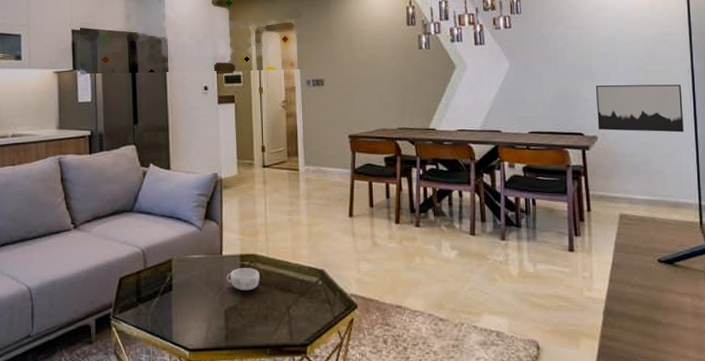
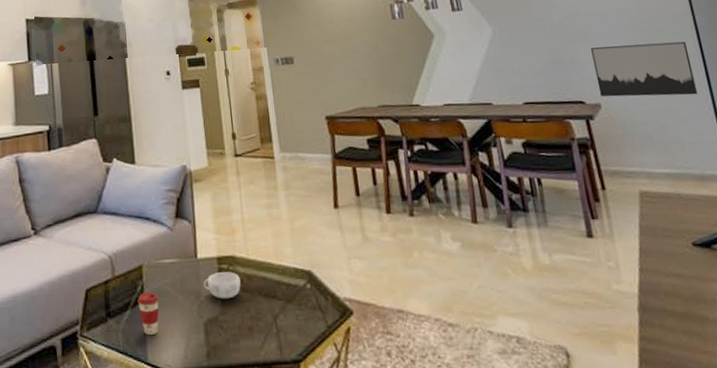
coffee cup: none [166,282,185,320] -> present [137,292,159,336]

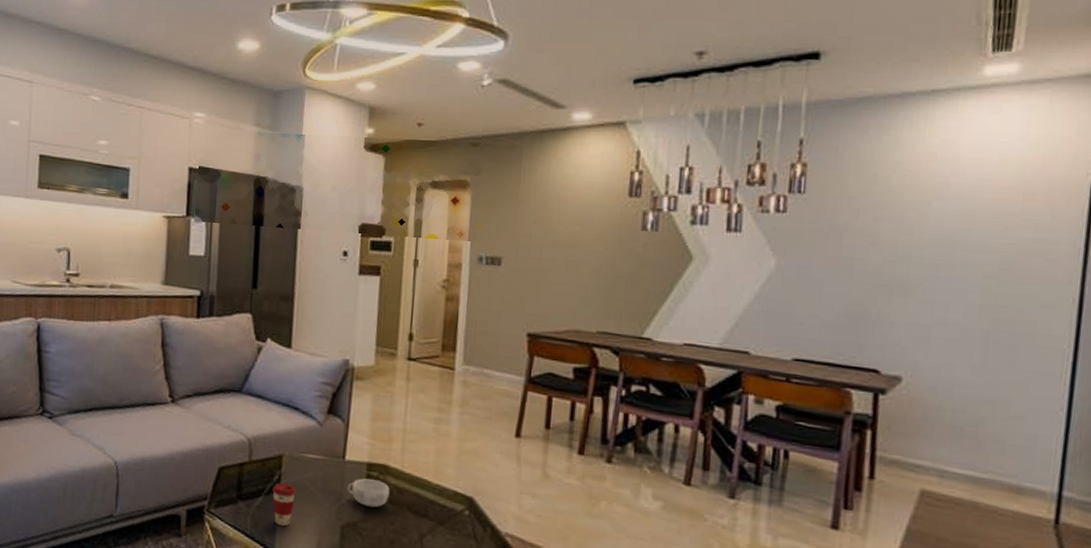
wall art: present [591,41,698,97] -> none [904,306,1057,388]

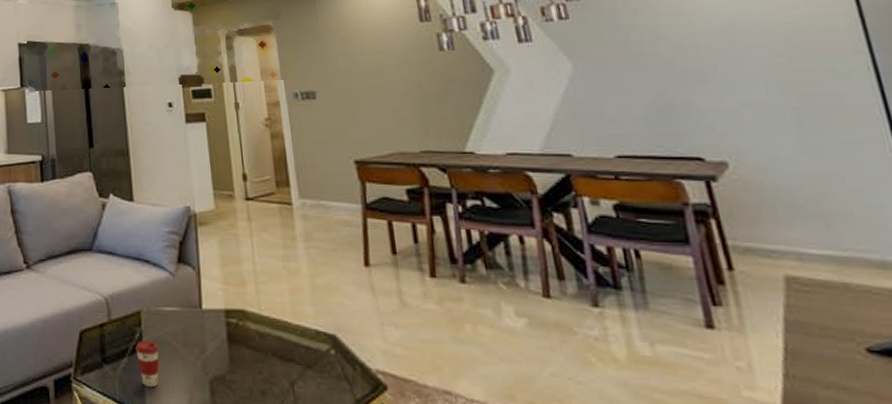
decorative bowl: present [347,478,390,508] -> none [209,327,252,357]

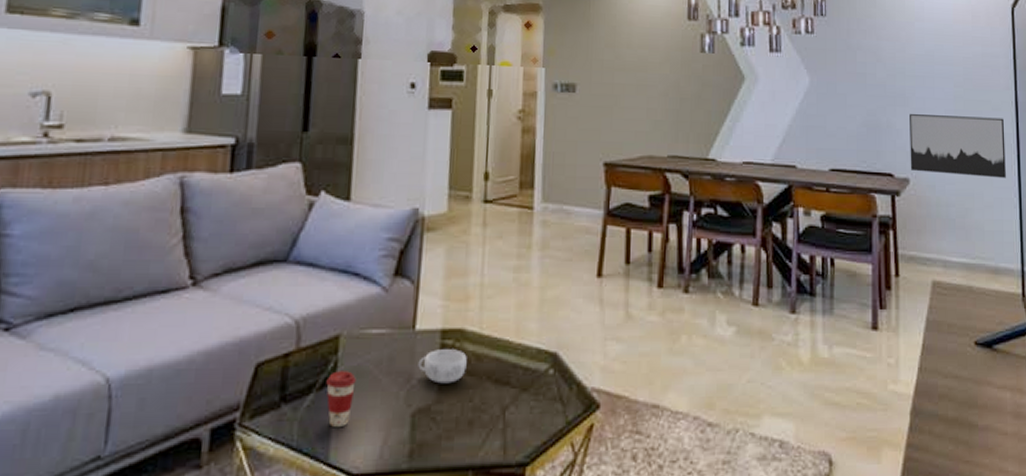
decorative bowl: none [209,327,252,357] -> present [418,349,467,384]
wall art: none [714,86,877,157] -> present [910,114,1006,179]

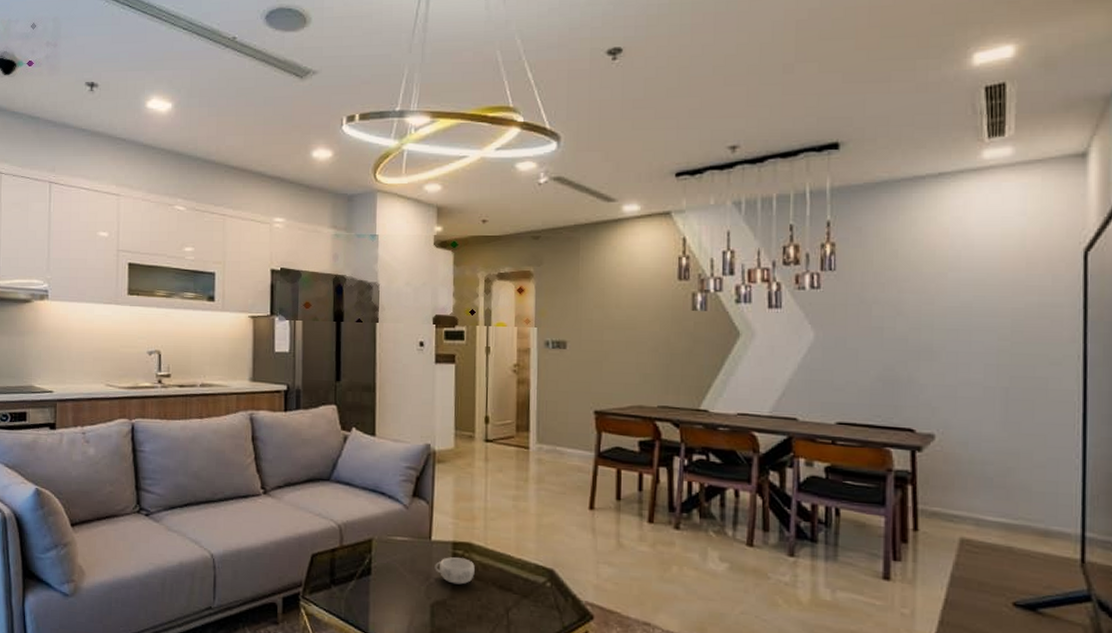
coffee cup: present [326,371,356,428] -> none [364,566,386,608]
wall art: present [910,114,1006,179] -> none [936,369,1067,438]

